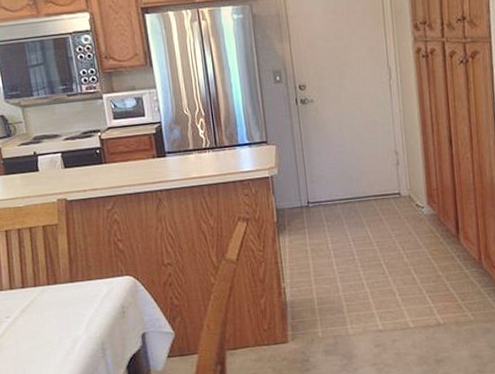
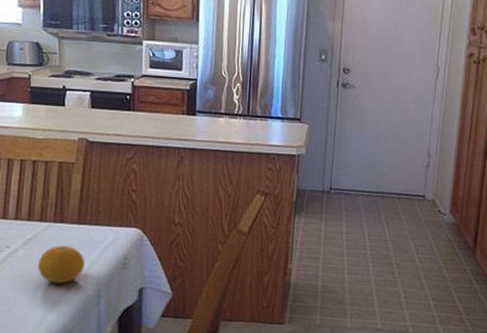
fruit: none [39,305,86,345] -> present [37,245,86,284]

